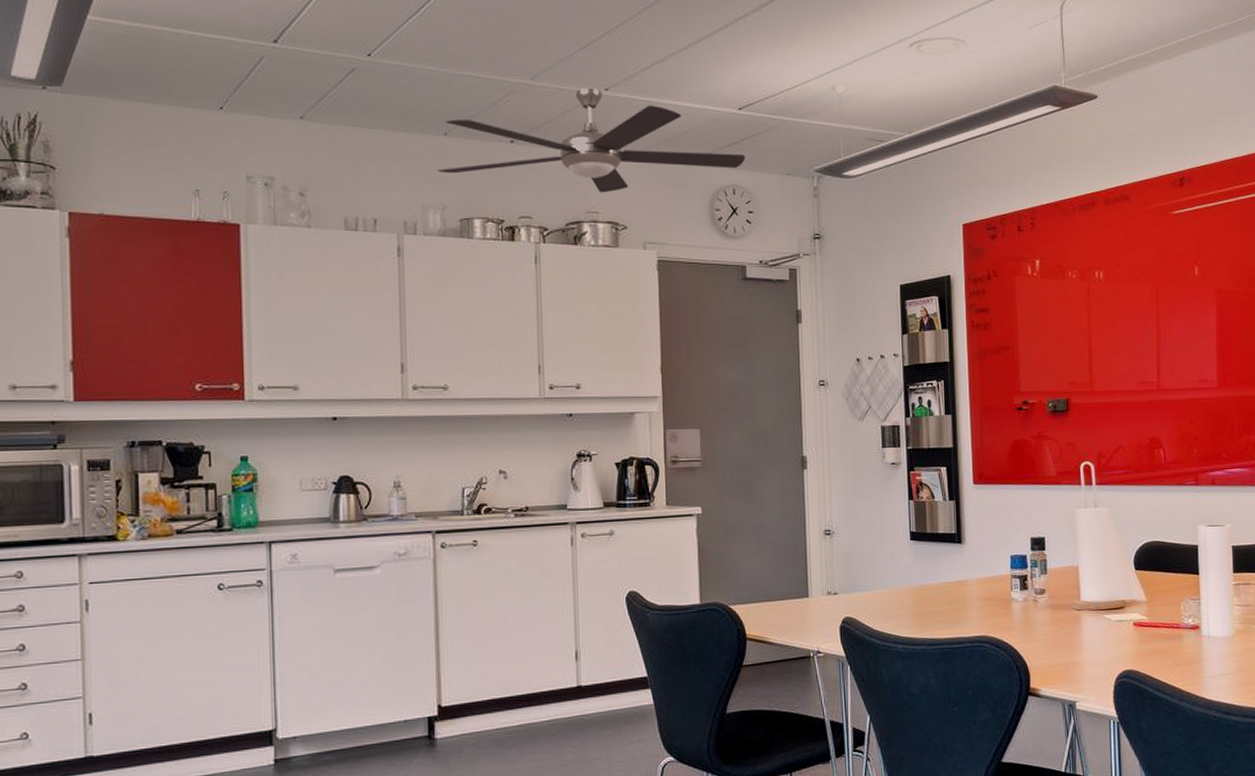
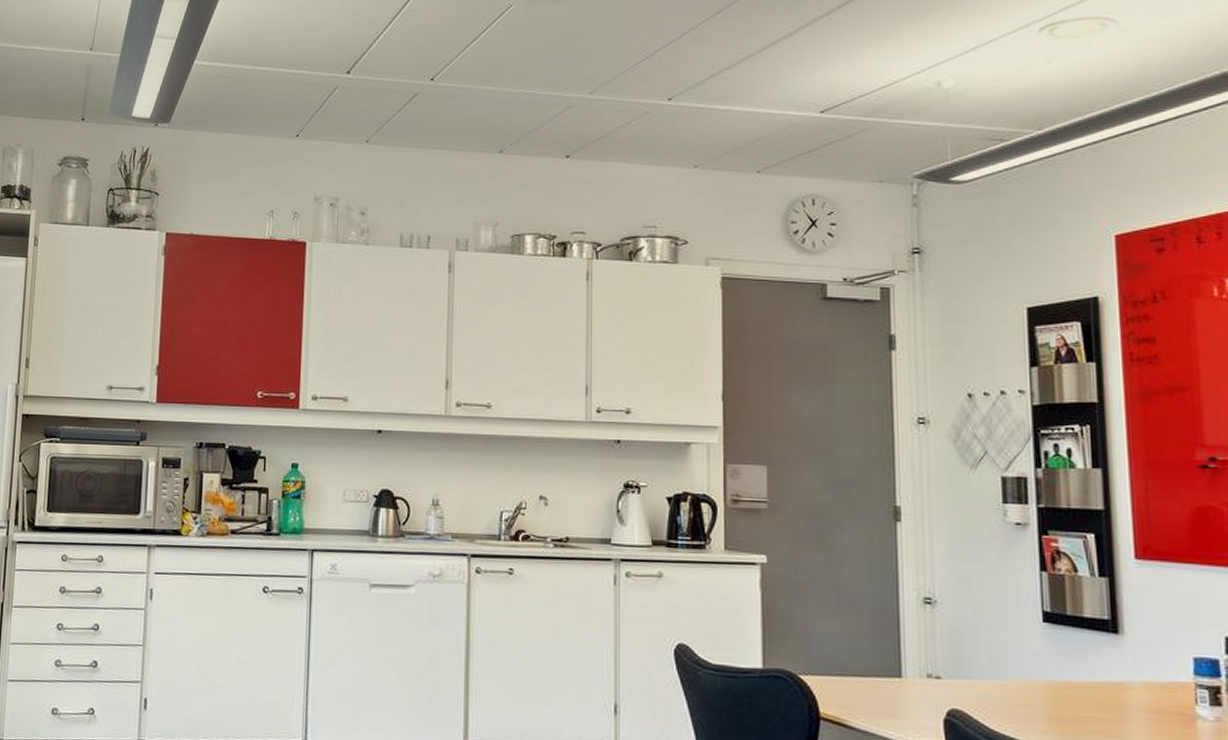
electric fan: present [438,88,745,193] -> none [492,99,828,207]

